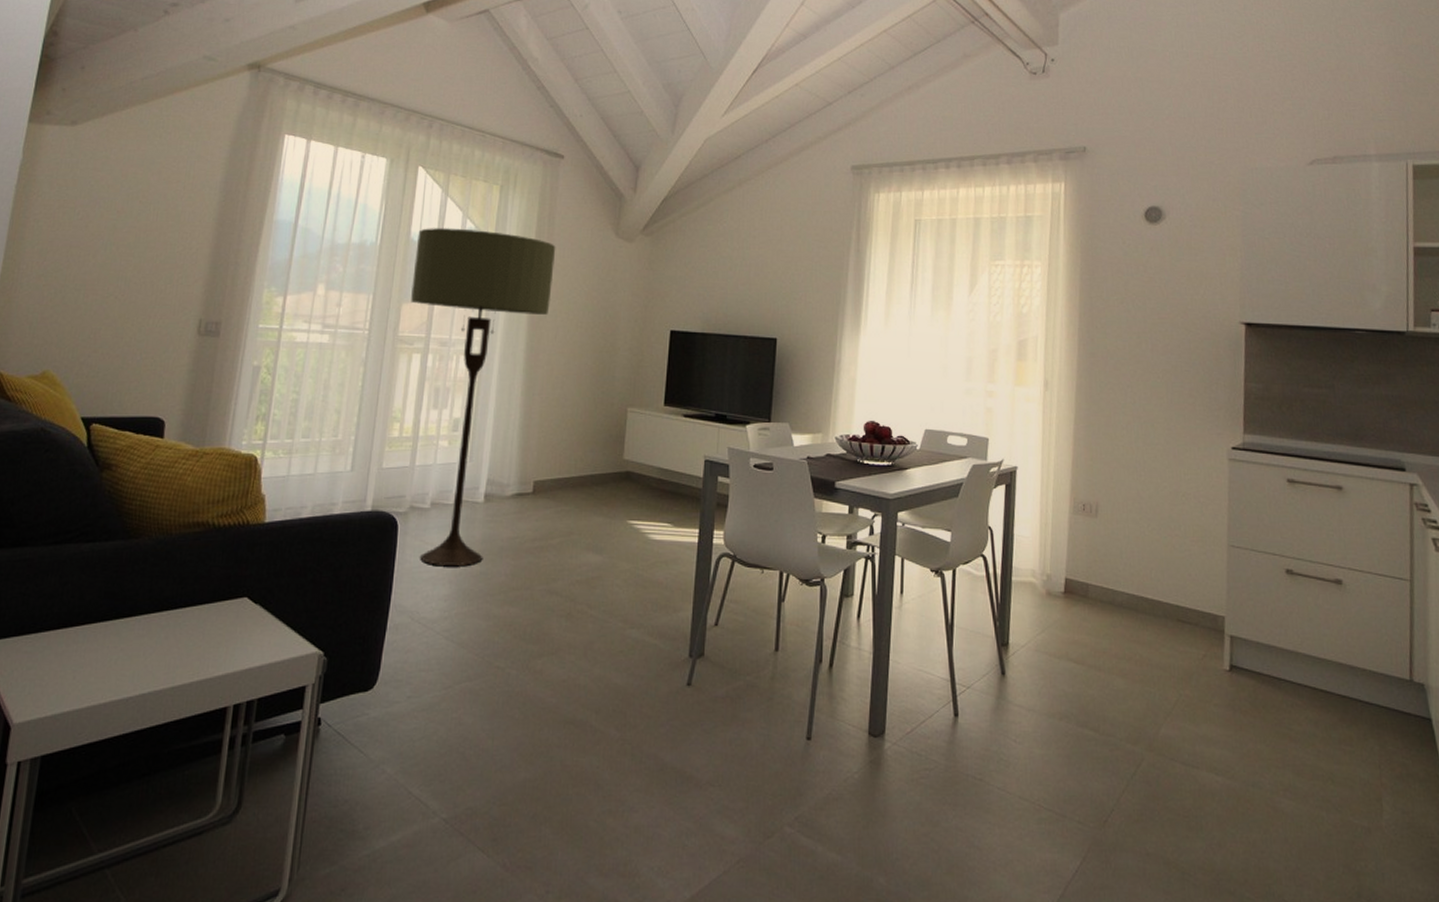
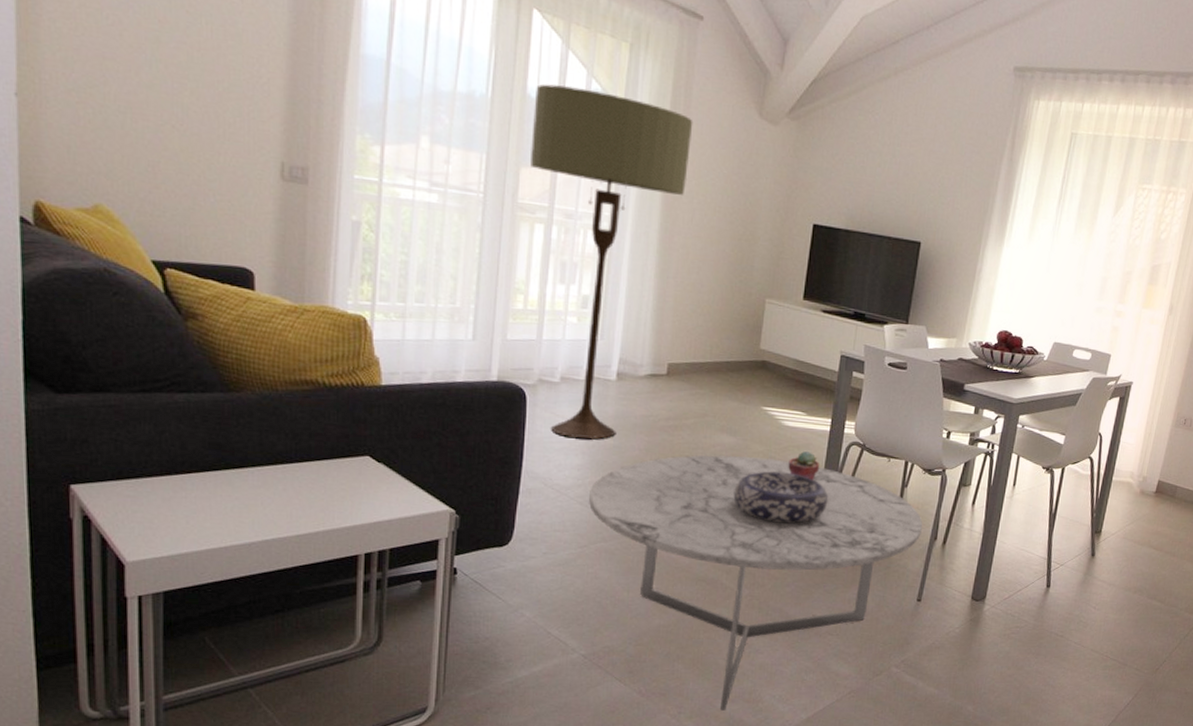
coffee table: none [455,576,804,888] -> present [589,455,922,711]
decorative bowl: none [601,591,701,649] -> present [733,471,829,523]
potted succulent: none [657,566,690,599] -> present [788,450,820,480]

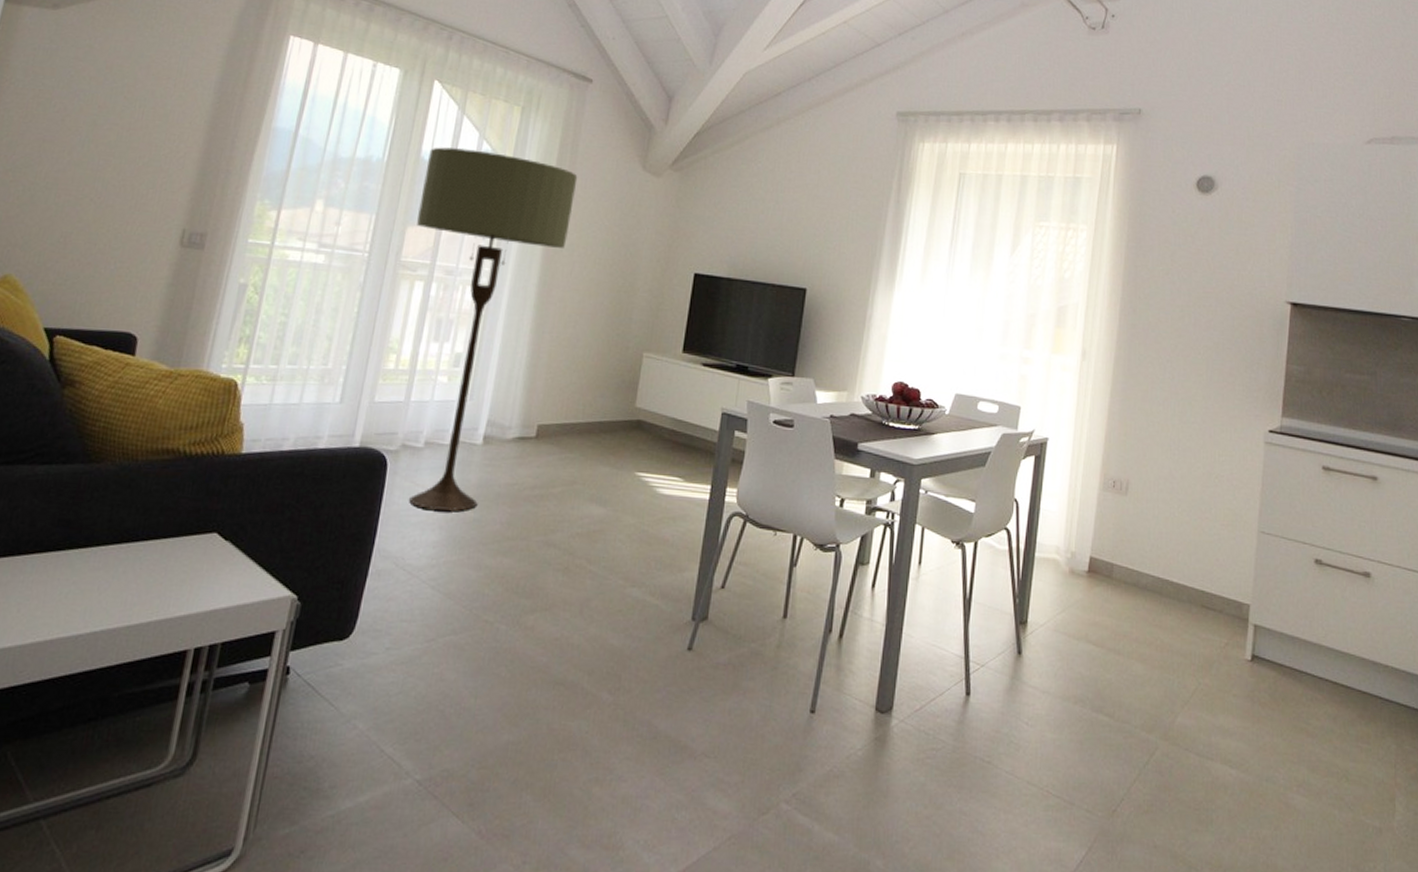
coffee table: present [589,455,922,711] -> none [441,529,815,861]
decorative bowl: present [733,471,829,523] -> none [600,548,707,611]
potted succulent: present [788,450,820,480] -> none [662,523,698,559]

